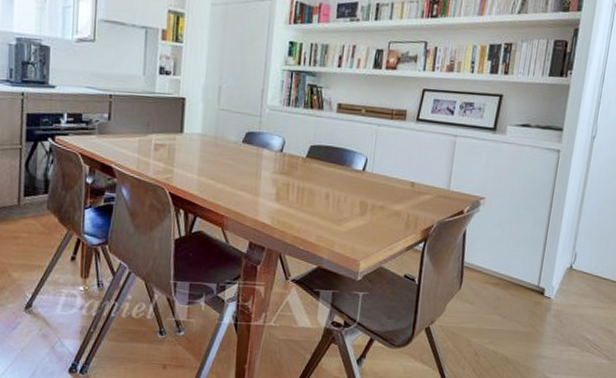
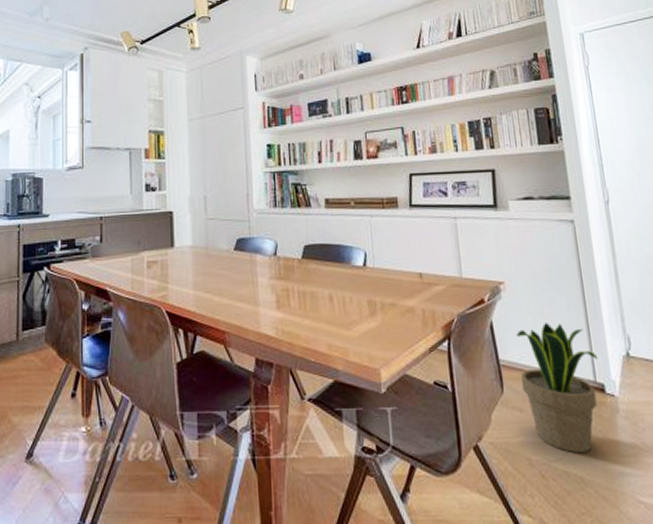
potted plant: none [477,235,546,340] -> present [516,323,598,454]

